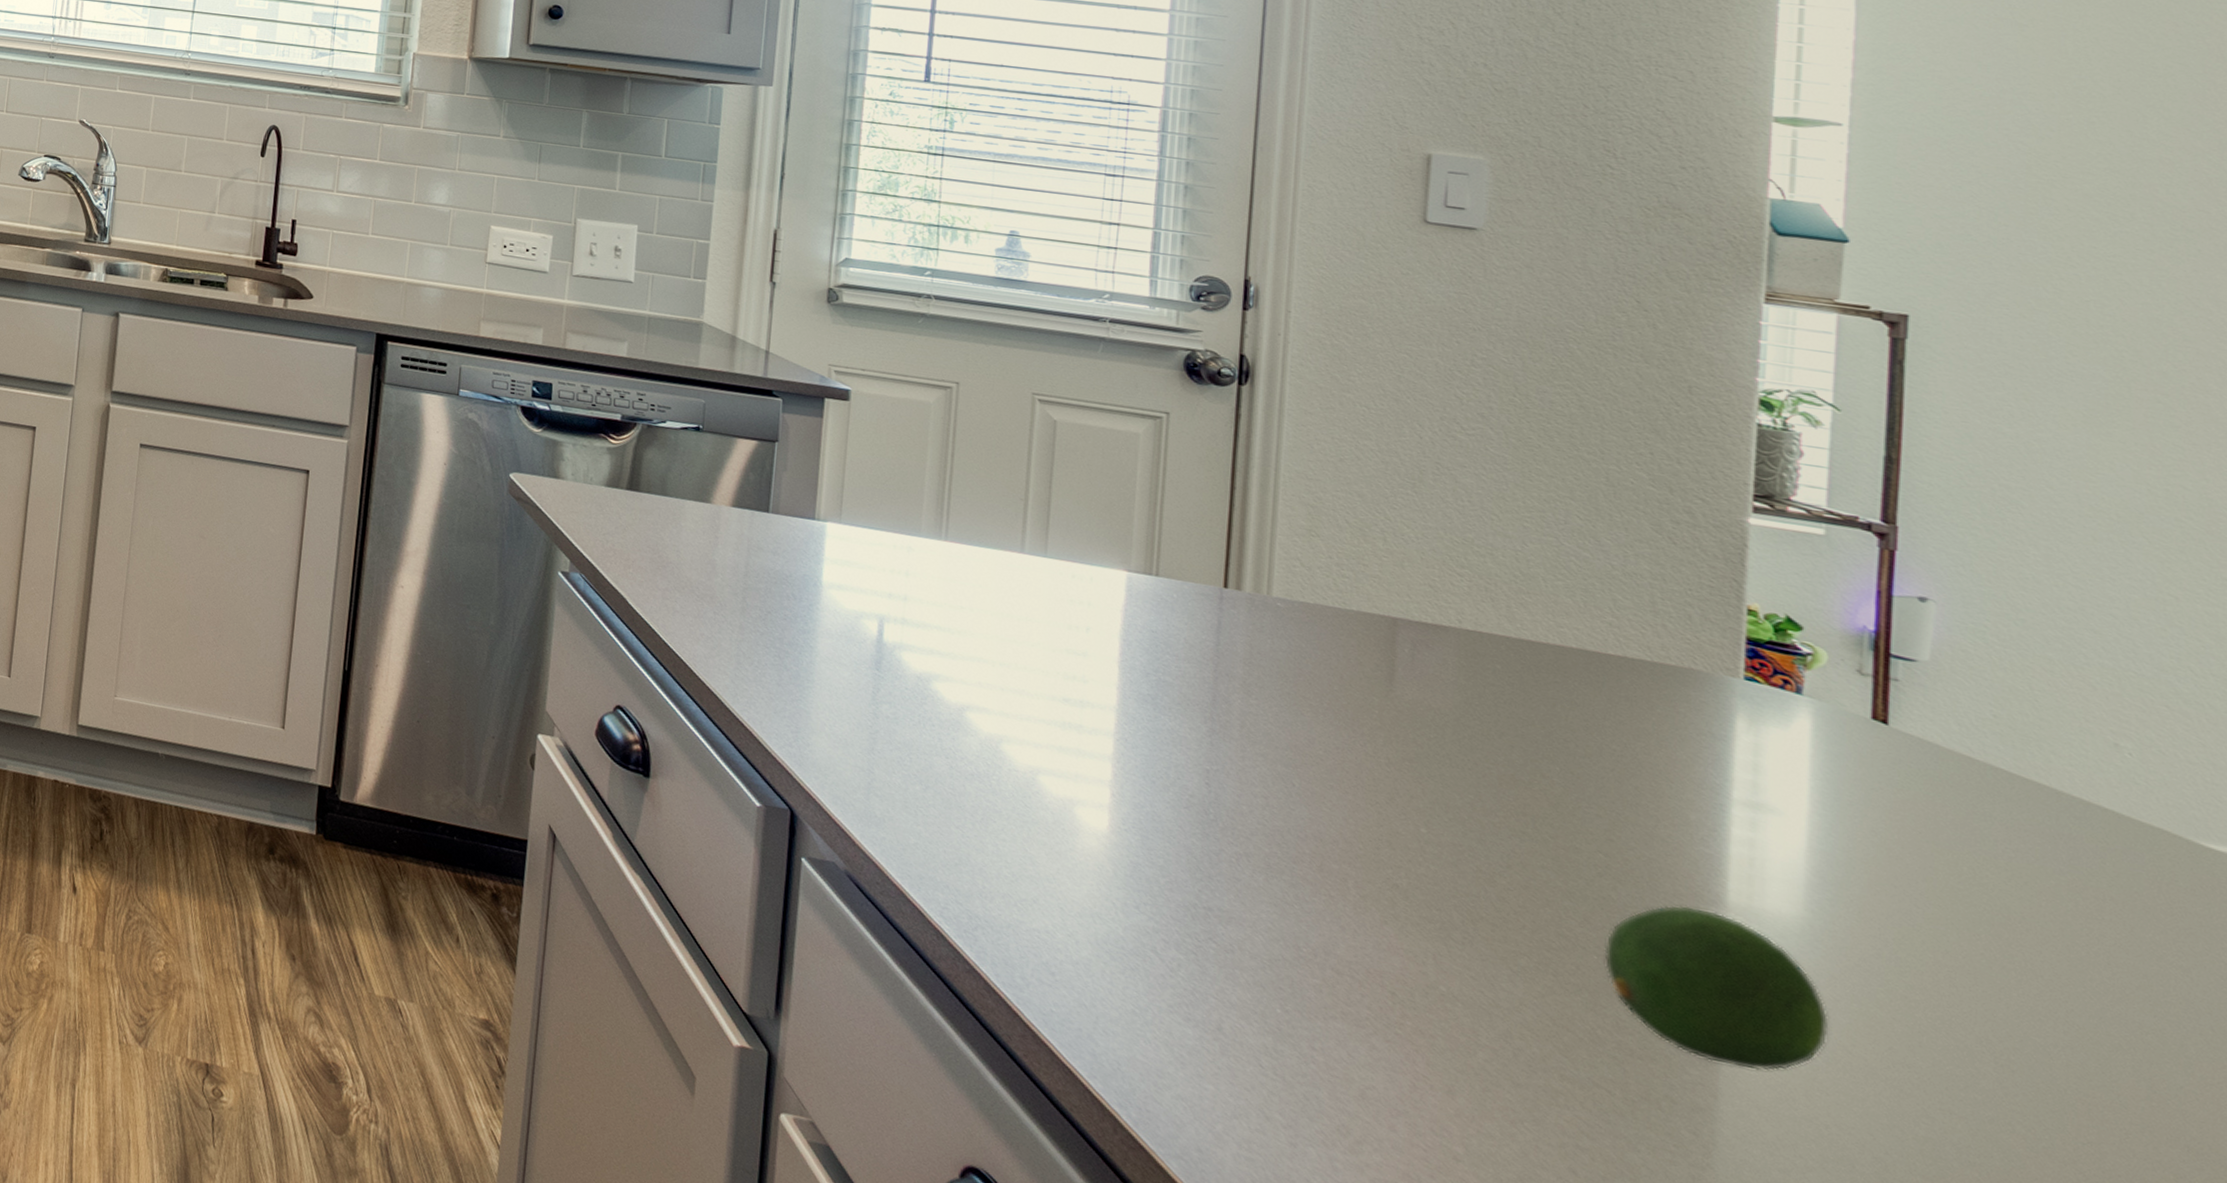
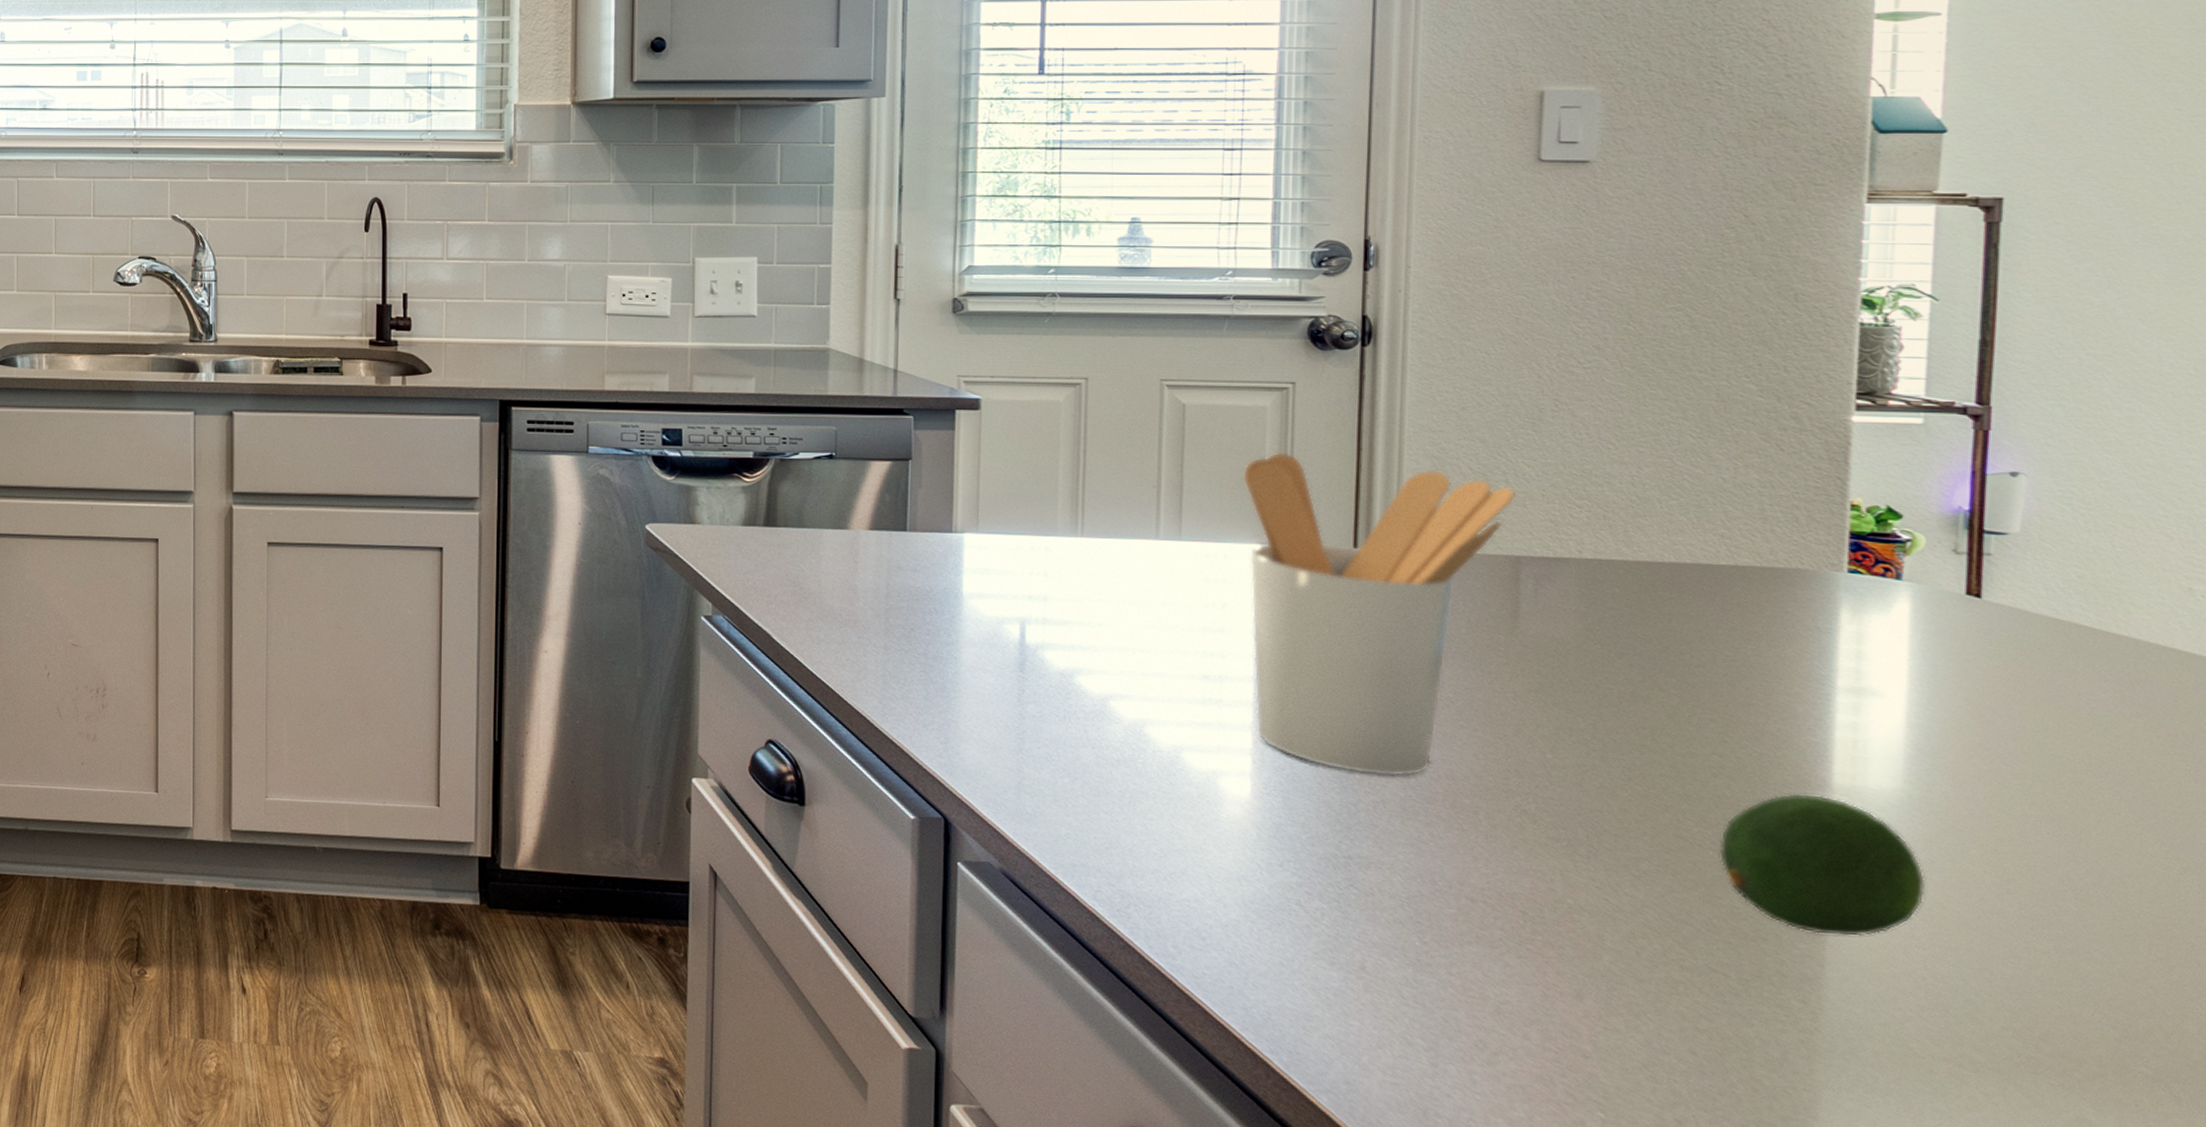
utensil holder: none [1112,480,1395,832] -> present [1243,452,1517,777]

